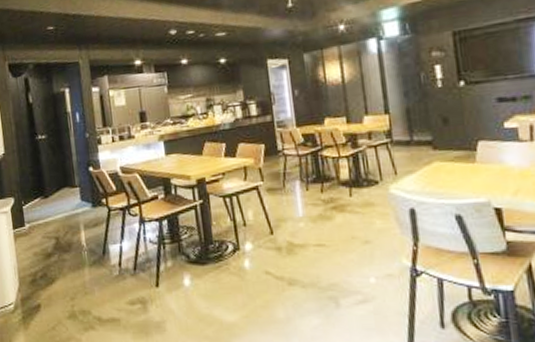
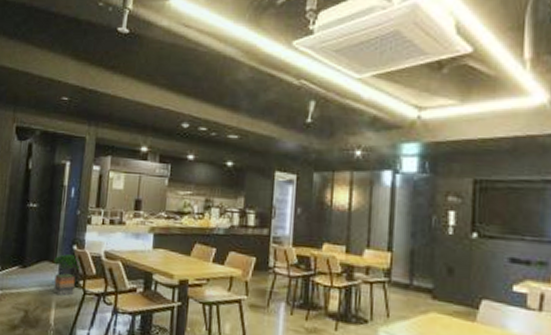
potted tree: none [73,176,100,217] -> present [53,254,80,296]

